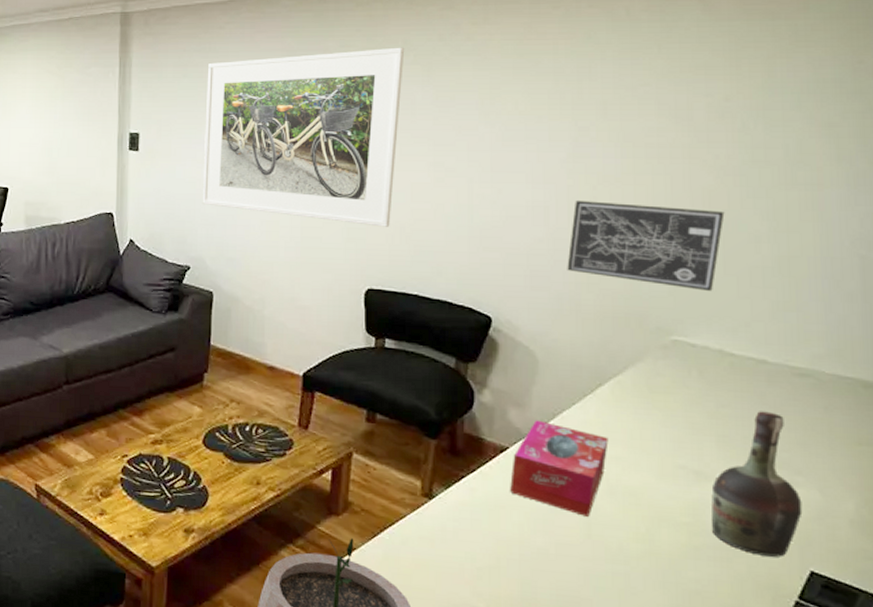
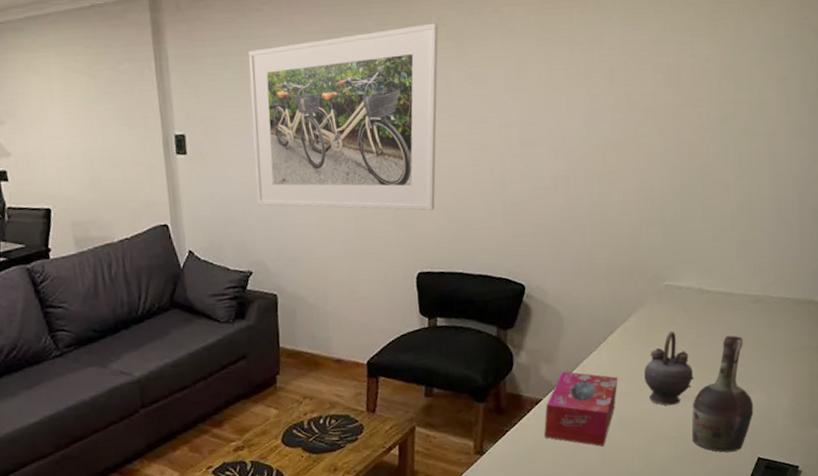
wall art: present [567,200,725,291] -> none [584,165,704,239]
teapot: none [644,394,713,484] -> present [644,330,694,406]

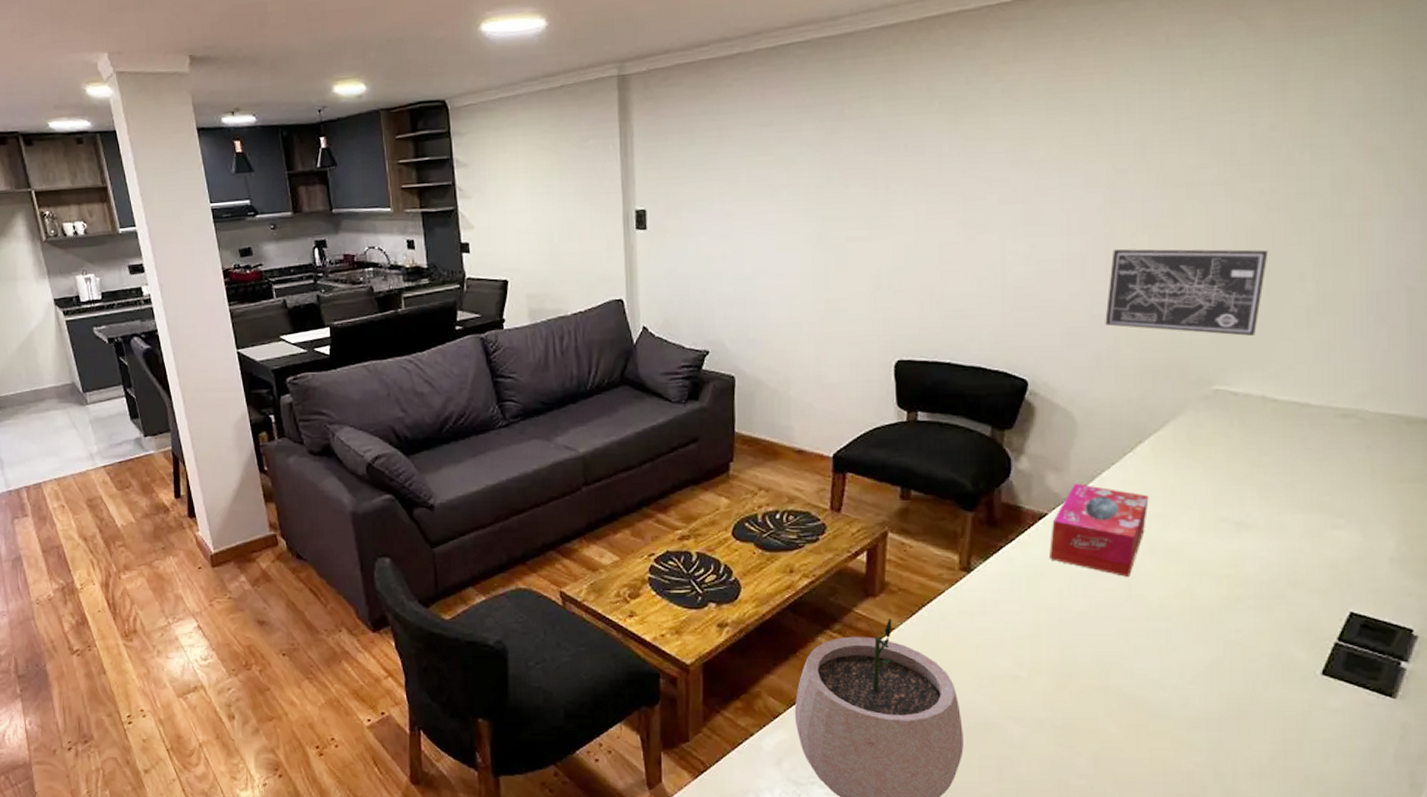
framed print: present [249,23,439,211] -> none [716,94,929,293]
wall art: none [584,165,704,239] -> present [1105,248,1269,336]
teapot: present [644,330,694,406] -> none [1185,444,1255,536]
cognac bottle: present [691,335,754,453] -> none [1251,456,1343,601]

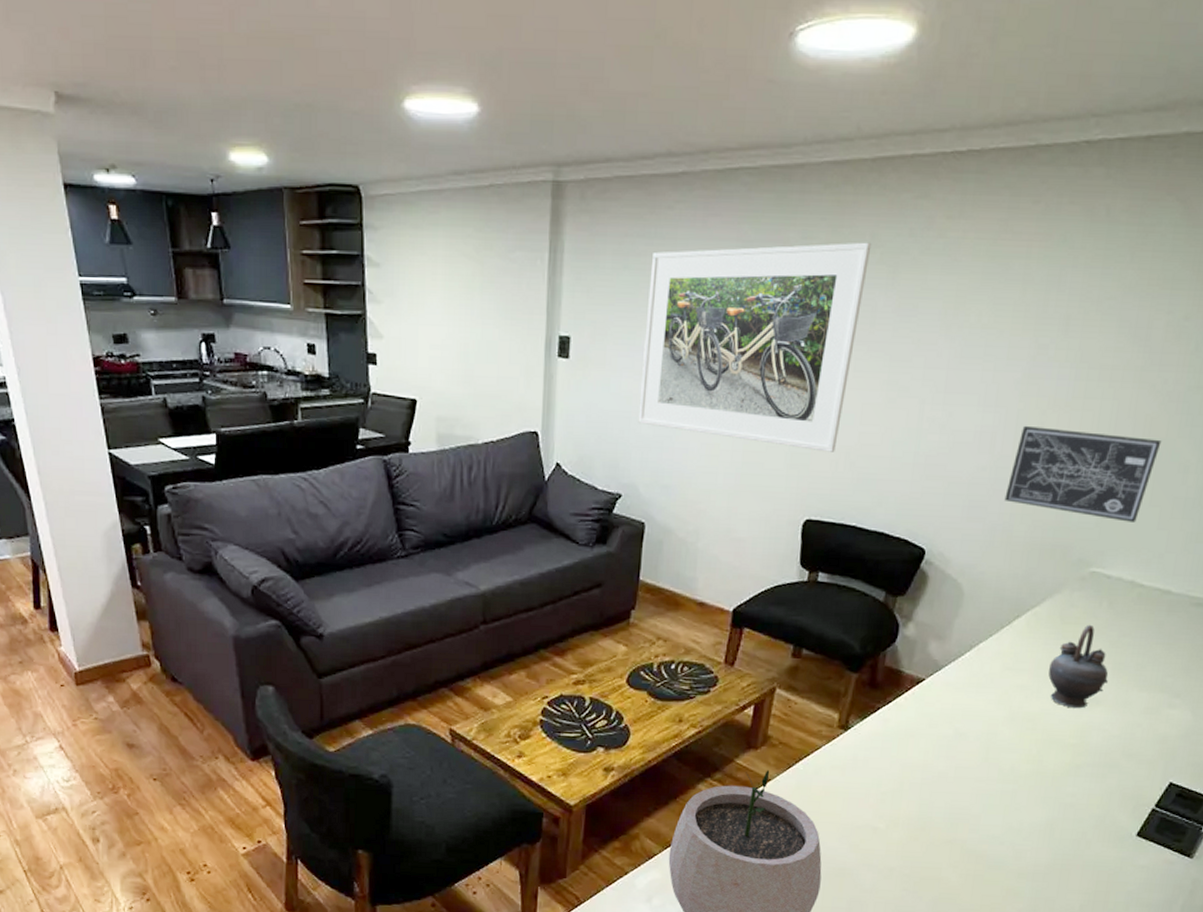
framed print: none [716,94,929,293] -> present [638,242,872,452]
tissue box: present [1048,483,1149,578] -> none [919,652,1018,743]
teapot: none [1185,444,1255,536] -> present [1048,624,1109,709]

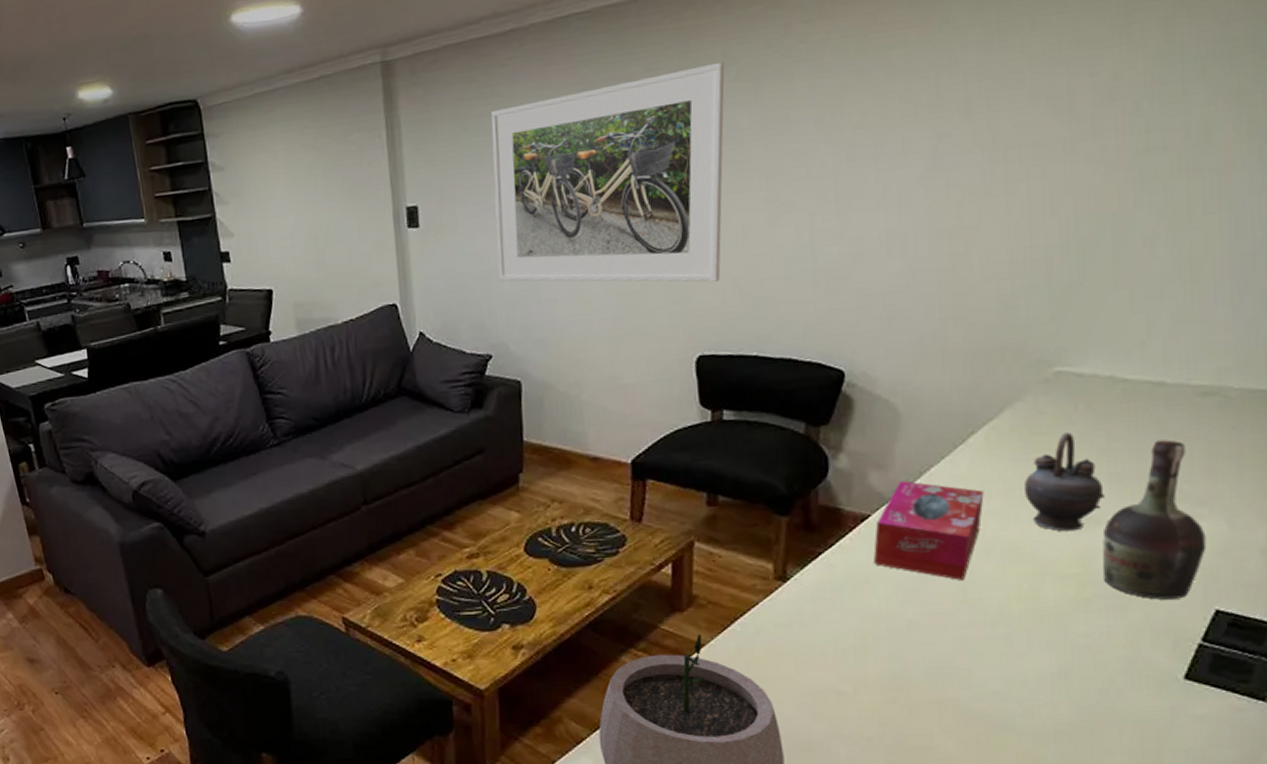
tissue box: none [919,652,1018,743] -> present [873,481,984,582]
wall art: present [1004,425,1162,522] -> none [929,213,1115,311]
cognac bottle: none [1094,639,1175,771] -> present [1102,440,1207,600]

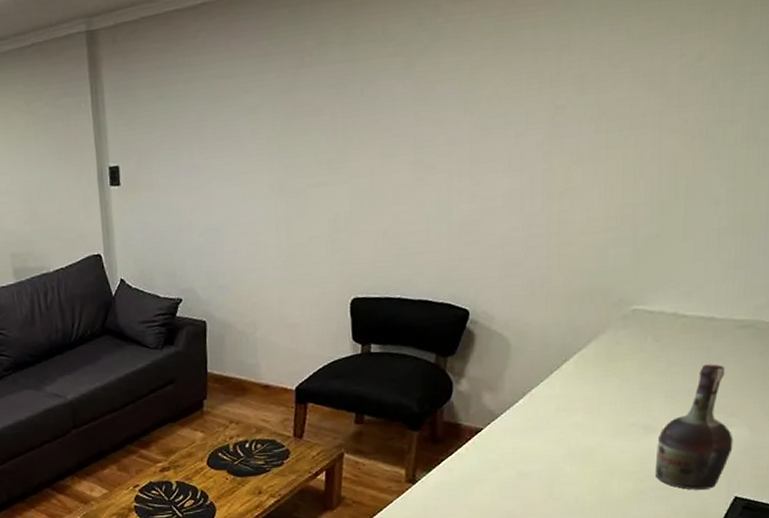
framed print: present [491,61,725,282] -> none [183,37,384,235]
tissue box: present [873,481,984,582] -> none [482,400,571,480]
teapot: present [1025,431,1104,532] -> none [602,358,662,439]

